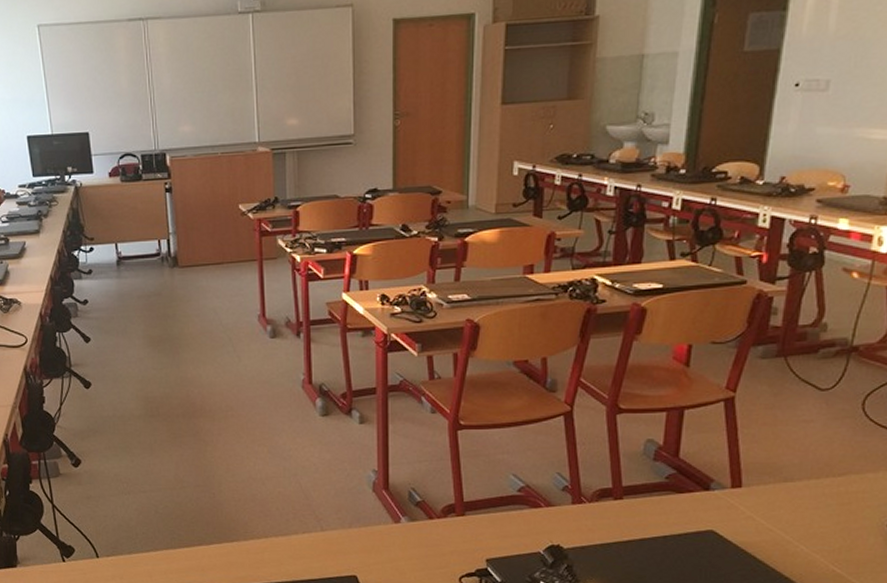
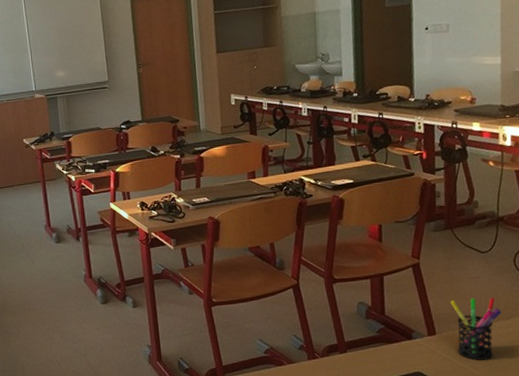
pen holder: none [767,446,833,523] -> present [450,297,501,360]

